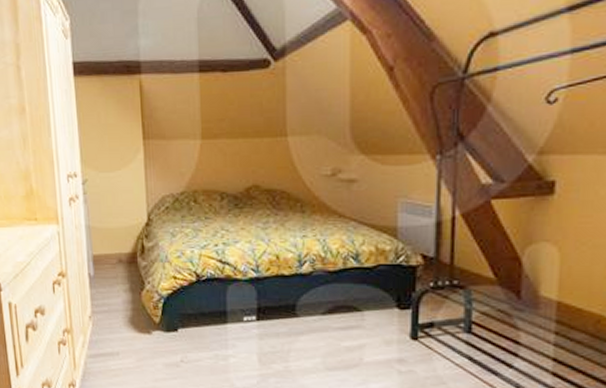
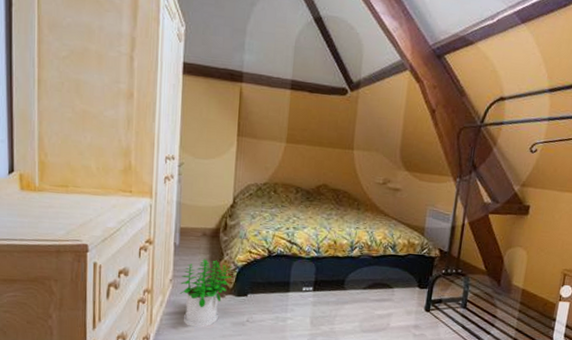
potted plant: none [100,290,157,371] -> present [179,259,232,327]

